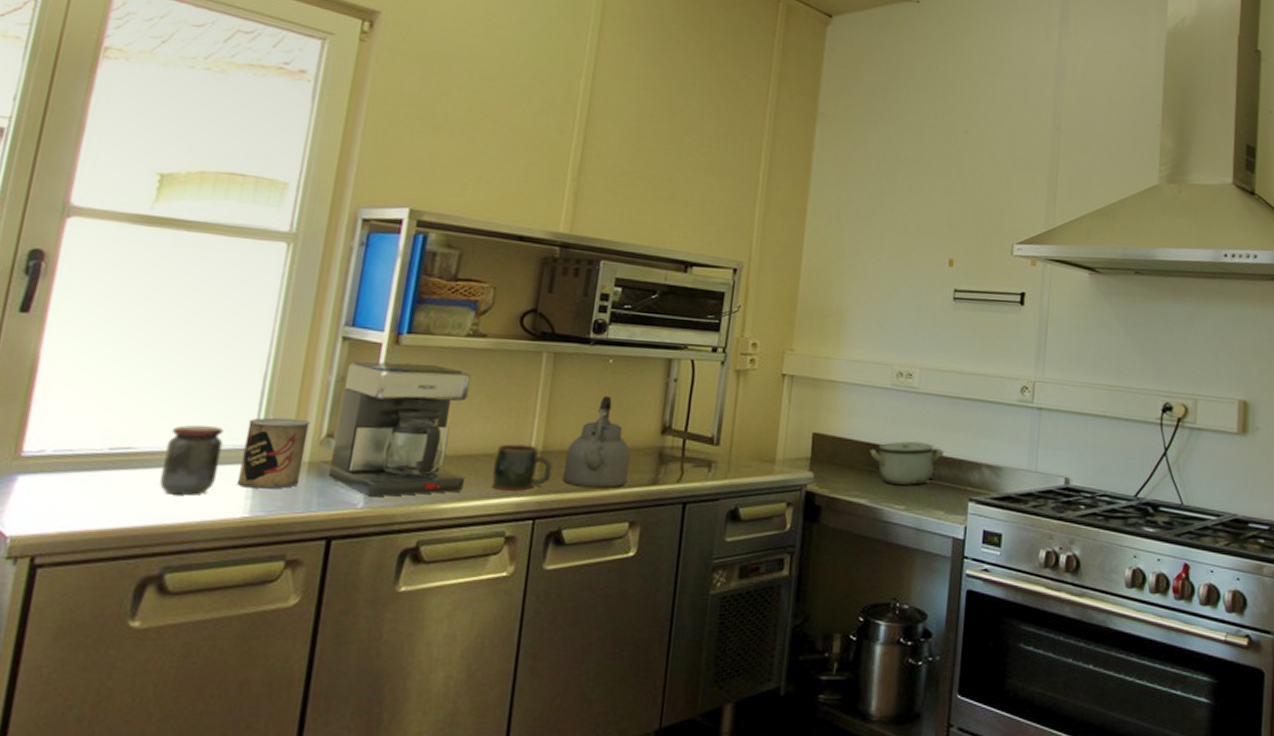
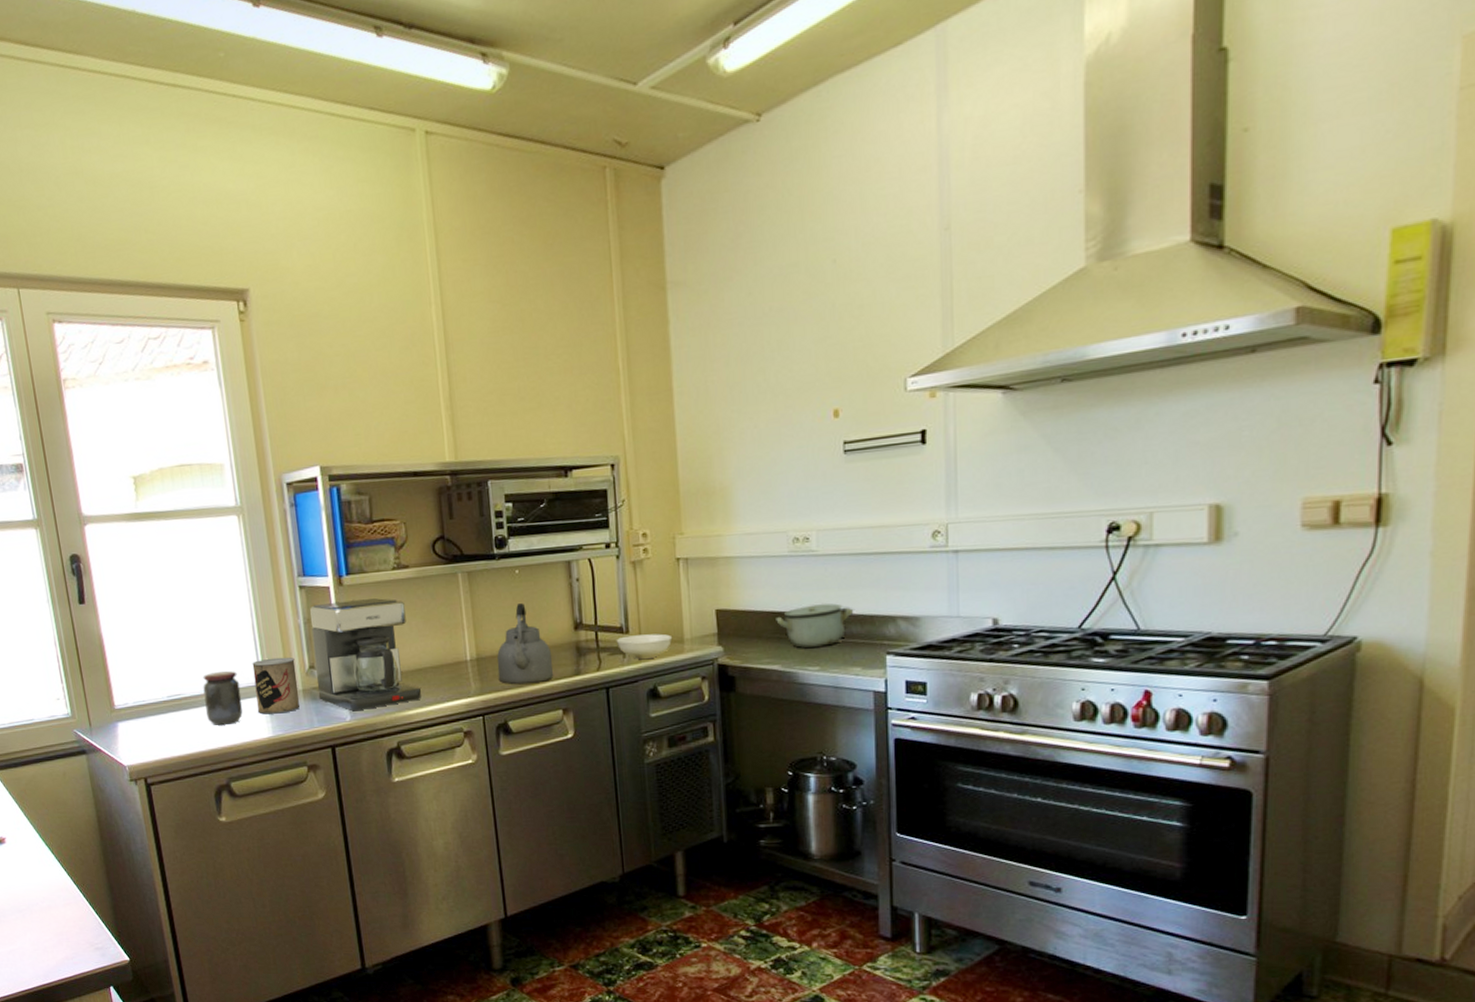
mug: present [491,444,553,492] -> none [440,654,489,696]
bowl: none [703,448,765,477] -> present [616,633,673,660]

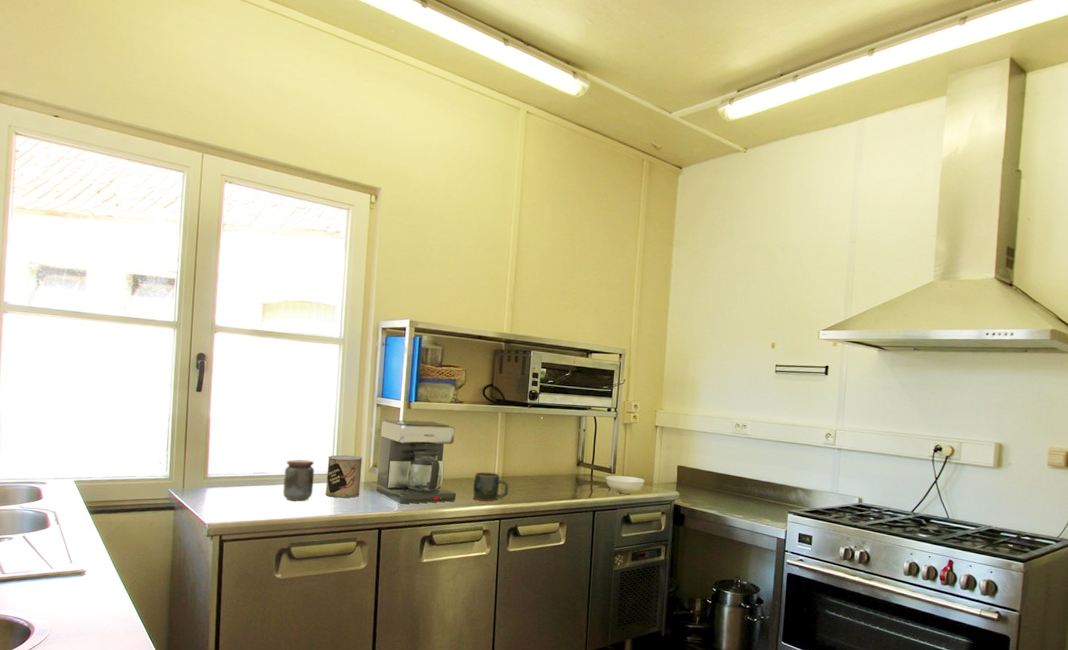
mug: none [440,654,489,696] -> present [472,472,509,502]
kettle: present [497,603,554,685] -> none [516,441,557,501]
cooking pot: present [776,603,853,649] -> none [717,472,769,502]

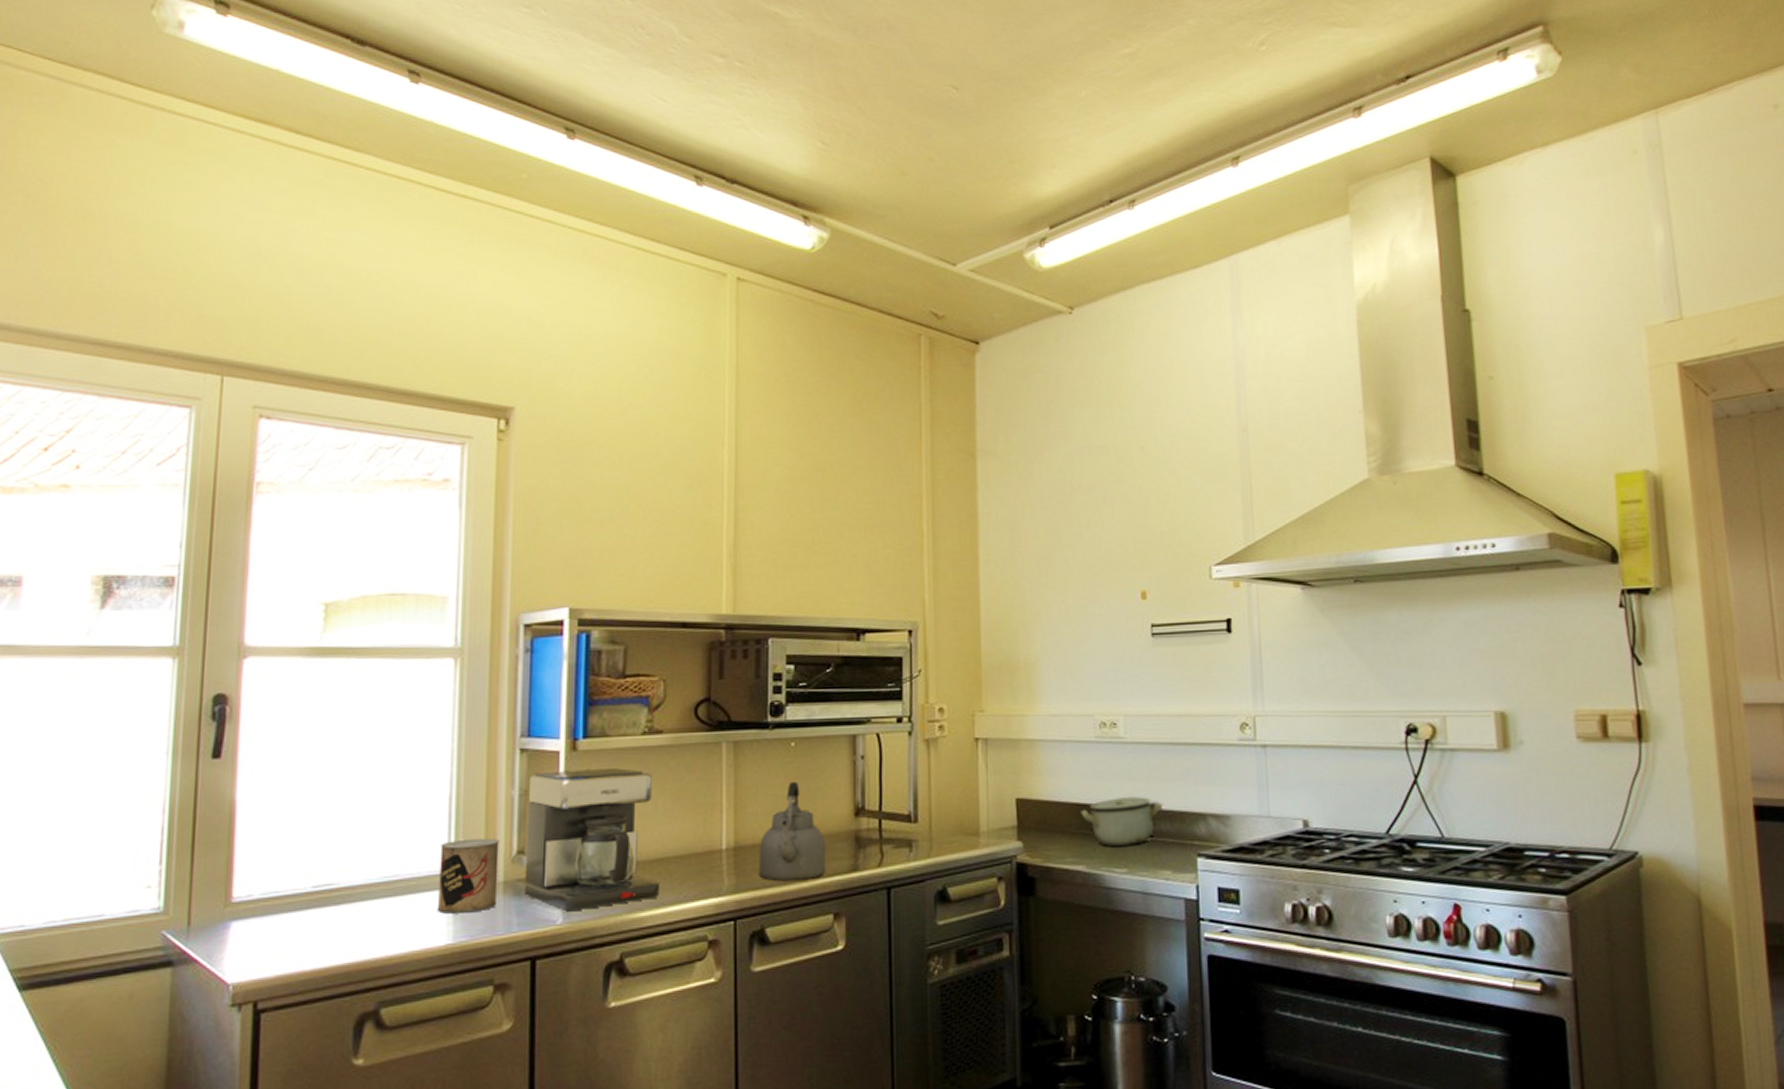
jar: present [283,459,315,501] -> none [364,853,419,928]
mug: present [472,472,509,502] -> none [686,842,747,894]
kettle: none [516,441,557,501] -> present [758,782,827,882]
bowl: present [605,475,645,494] -> none [902,824,967,855]
cooking pot: none [717,472,769,502] -> present [1081,797,1162,847]

